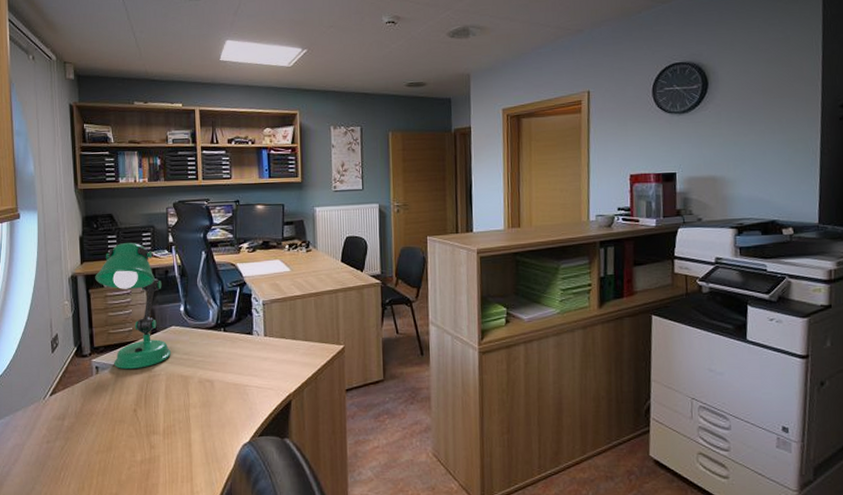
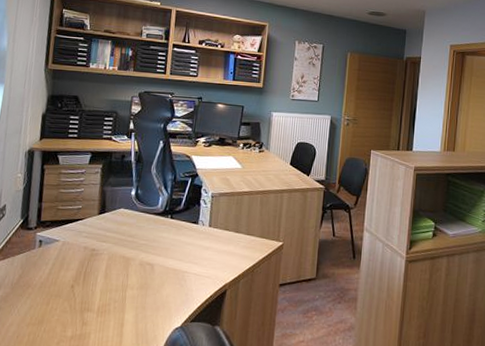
desk lamp: present [95,242,172,370] -> none [52,124,117,247]

